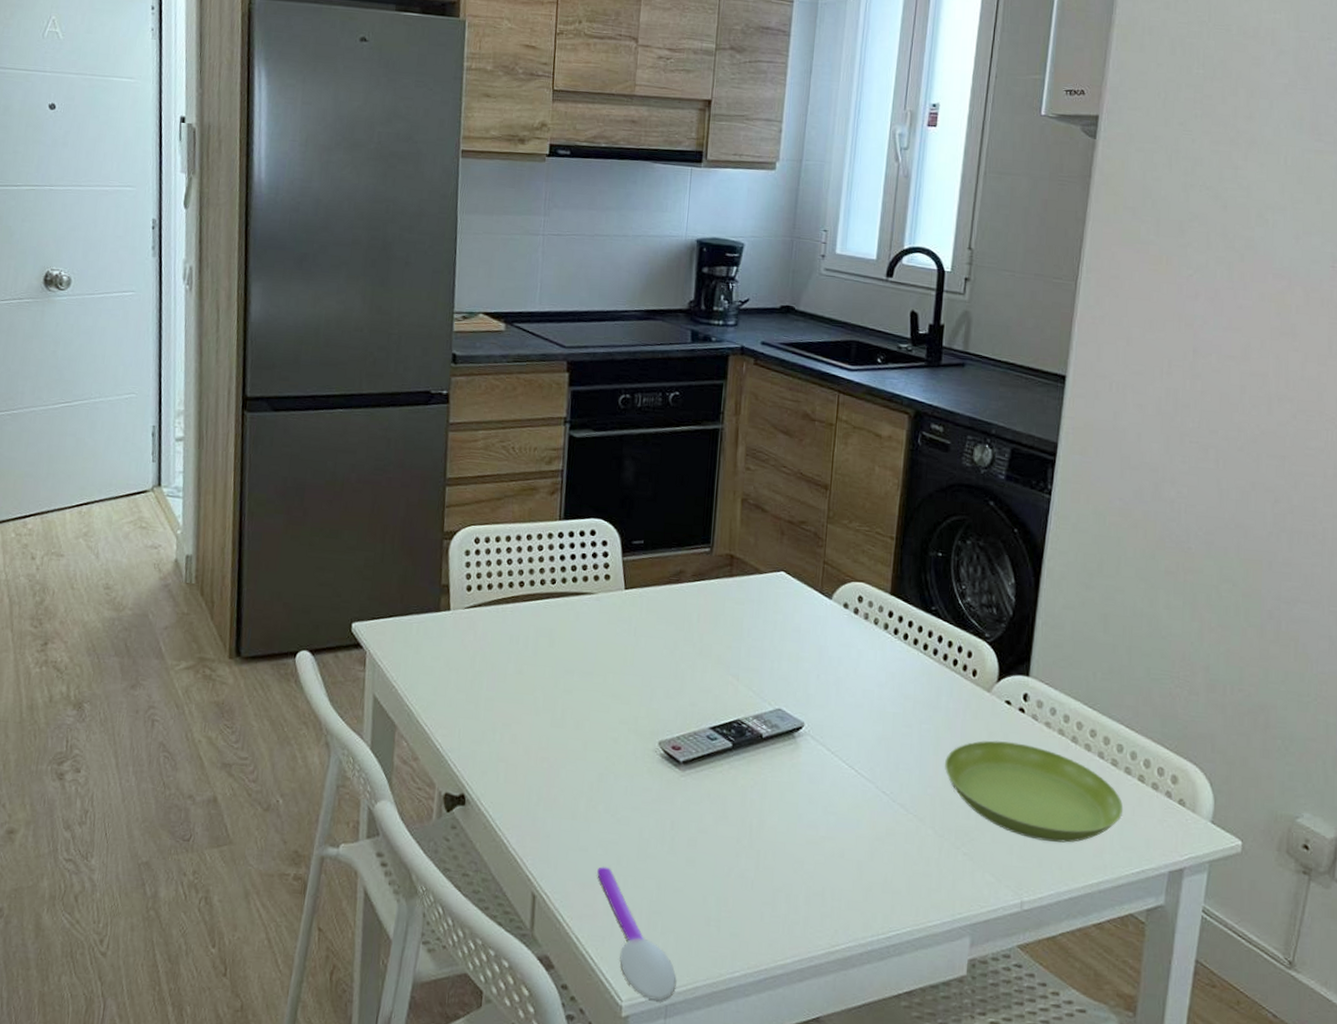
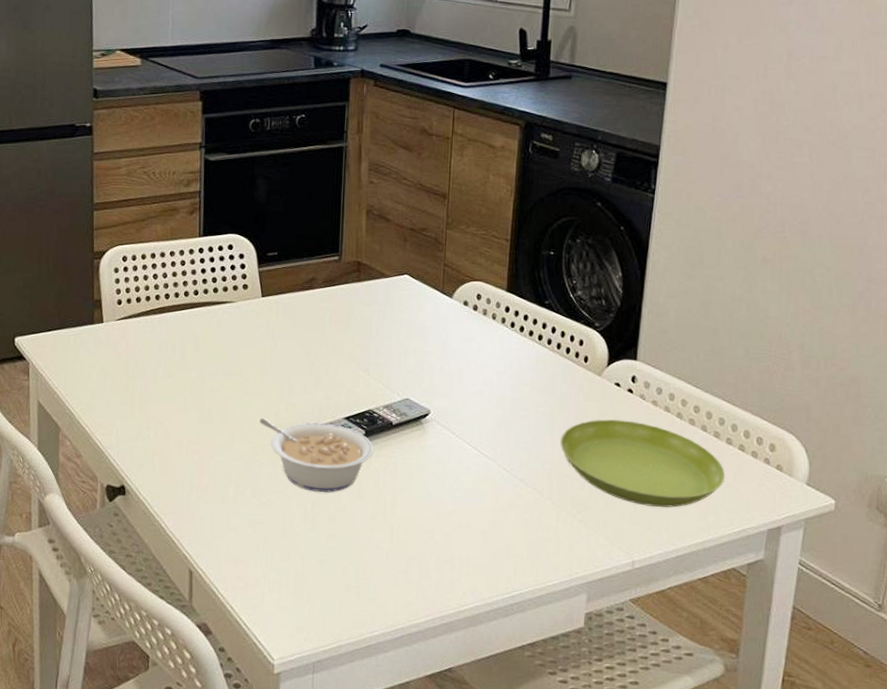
spoon: present [597,867,677,1002] -> none [247,544,322,660]
legume: none [617,723,741,811] -> present [260,417,374,492]

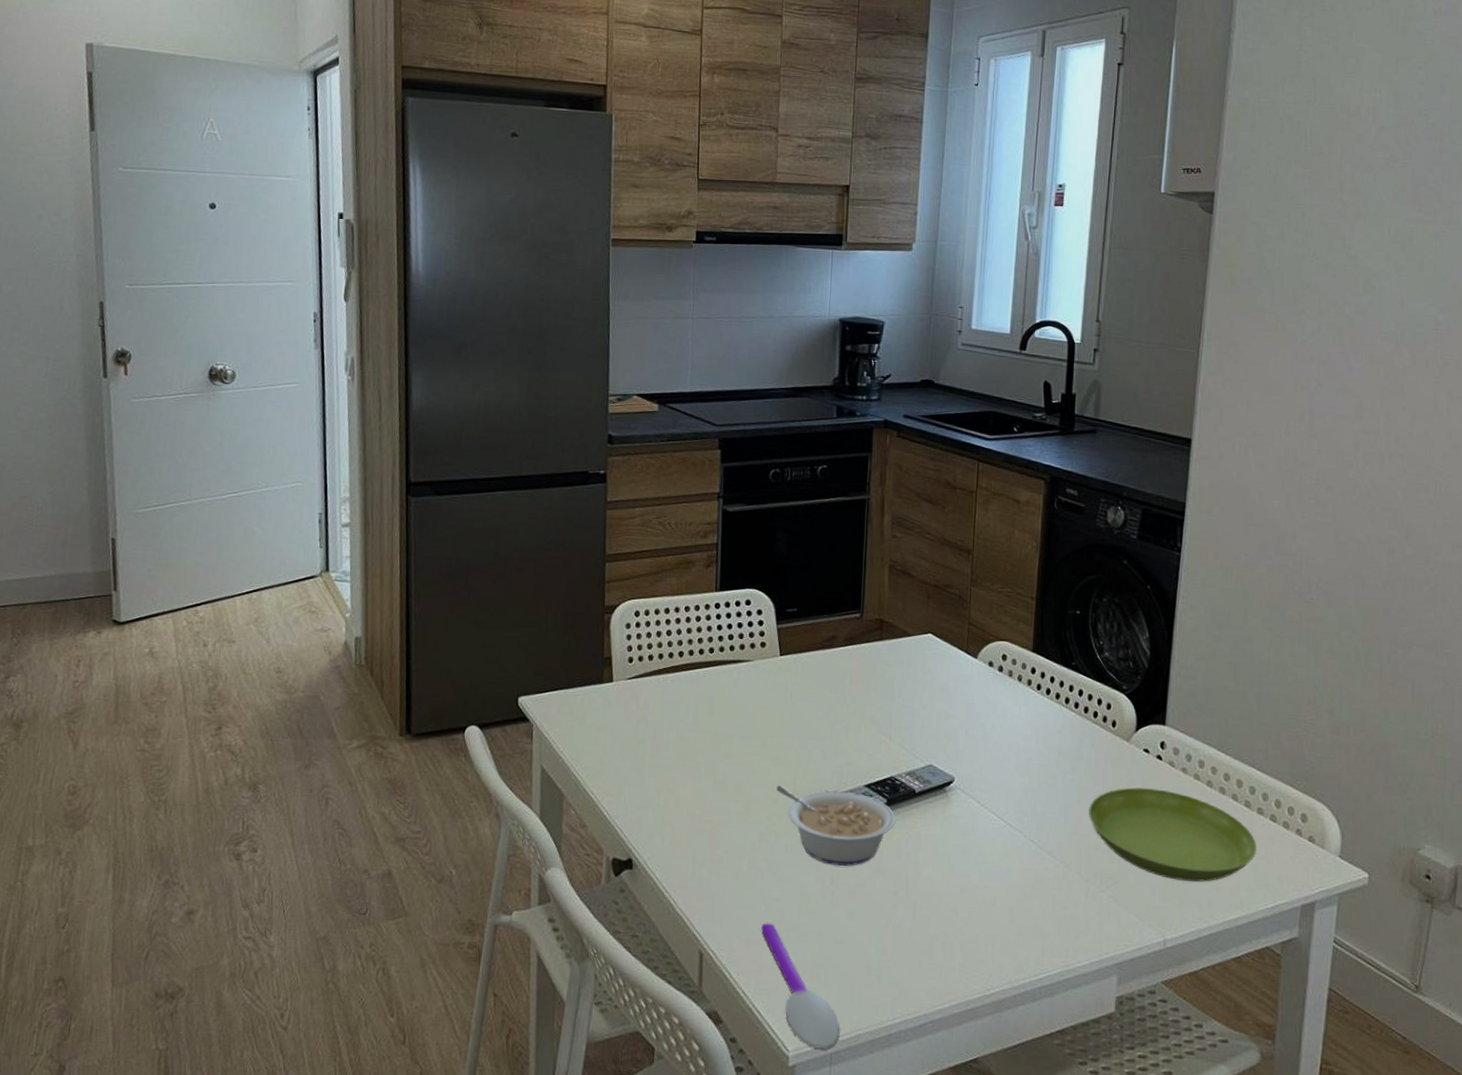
spoon: none [247,544,322,660] -> present [761,923,840,1050]

